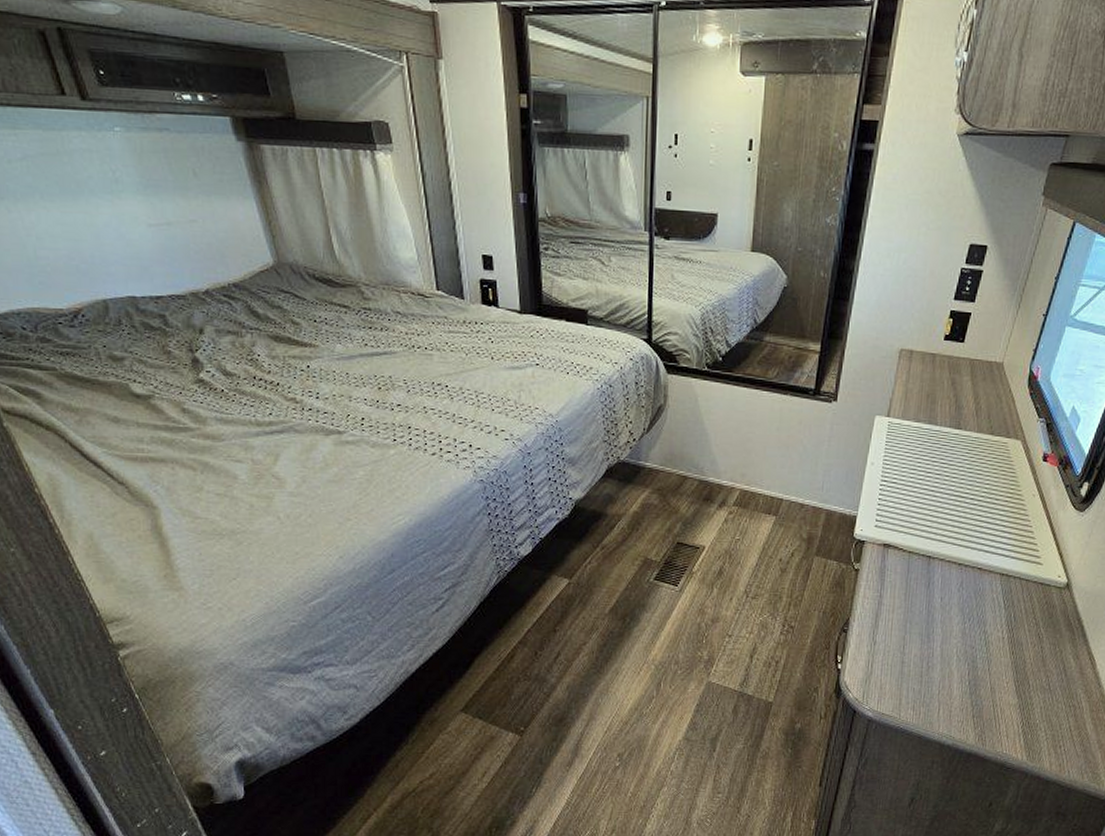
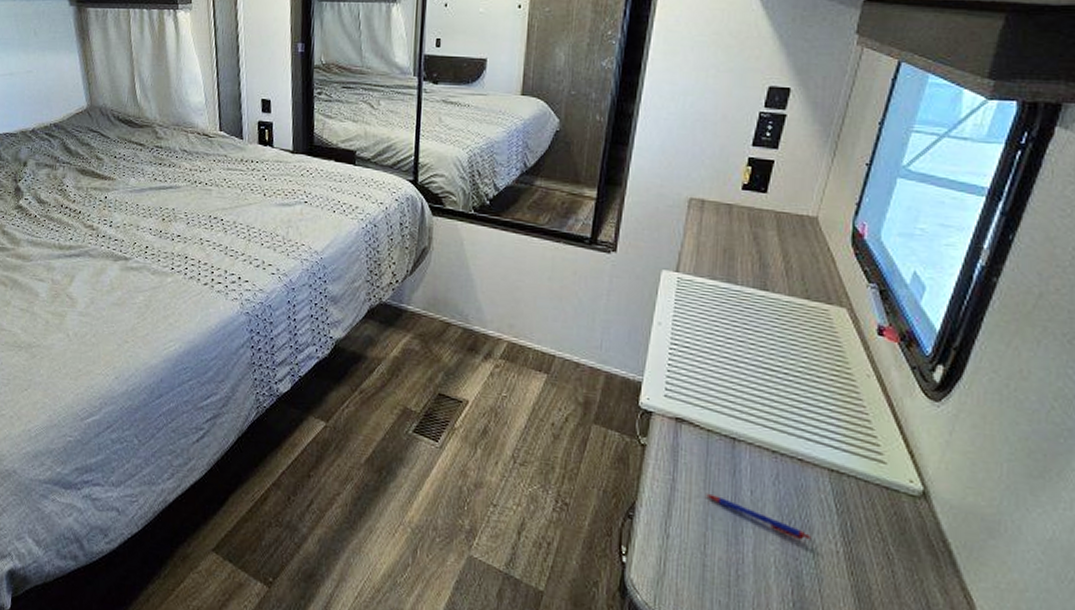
pen: none [905,605,985,633] -> present [705,494,812,541]

